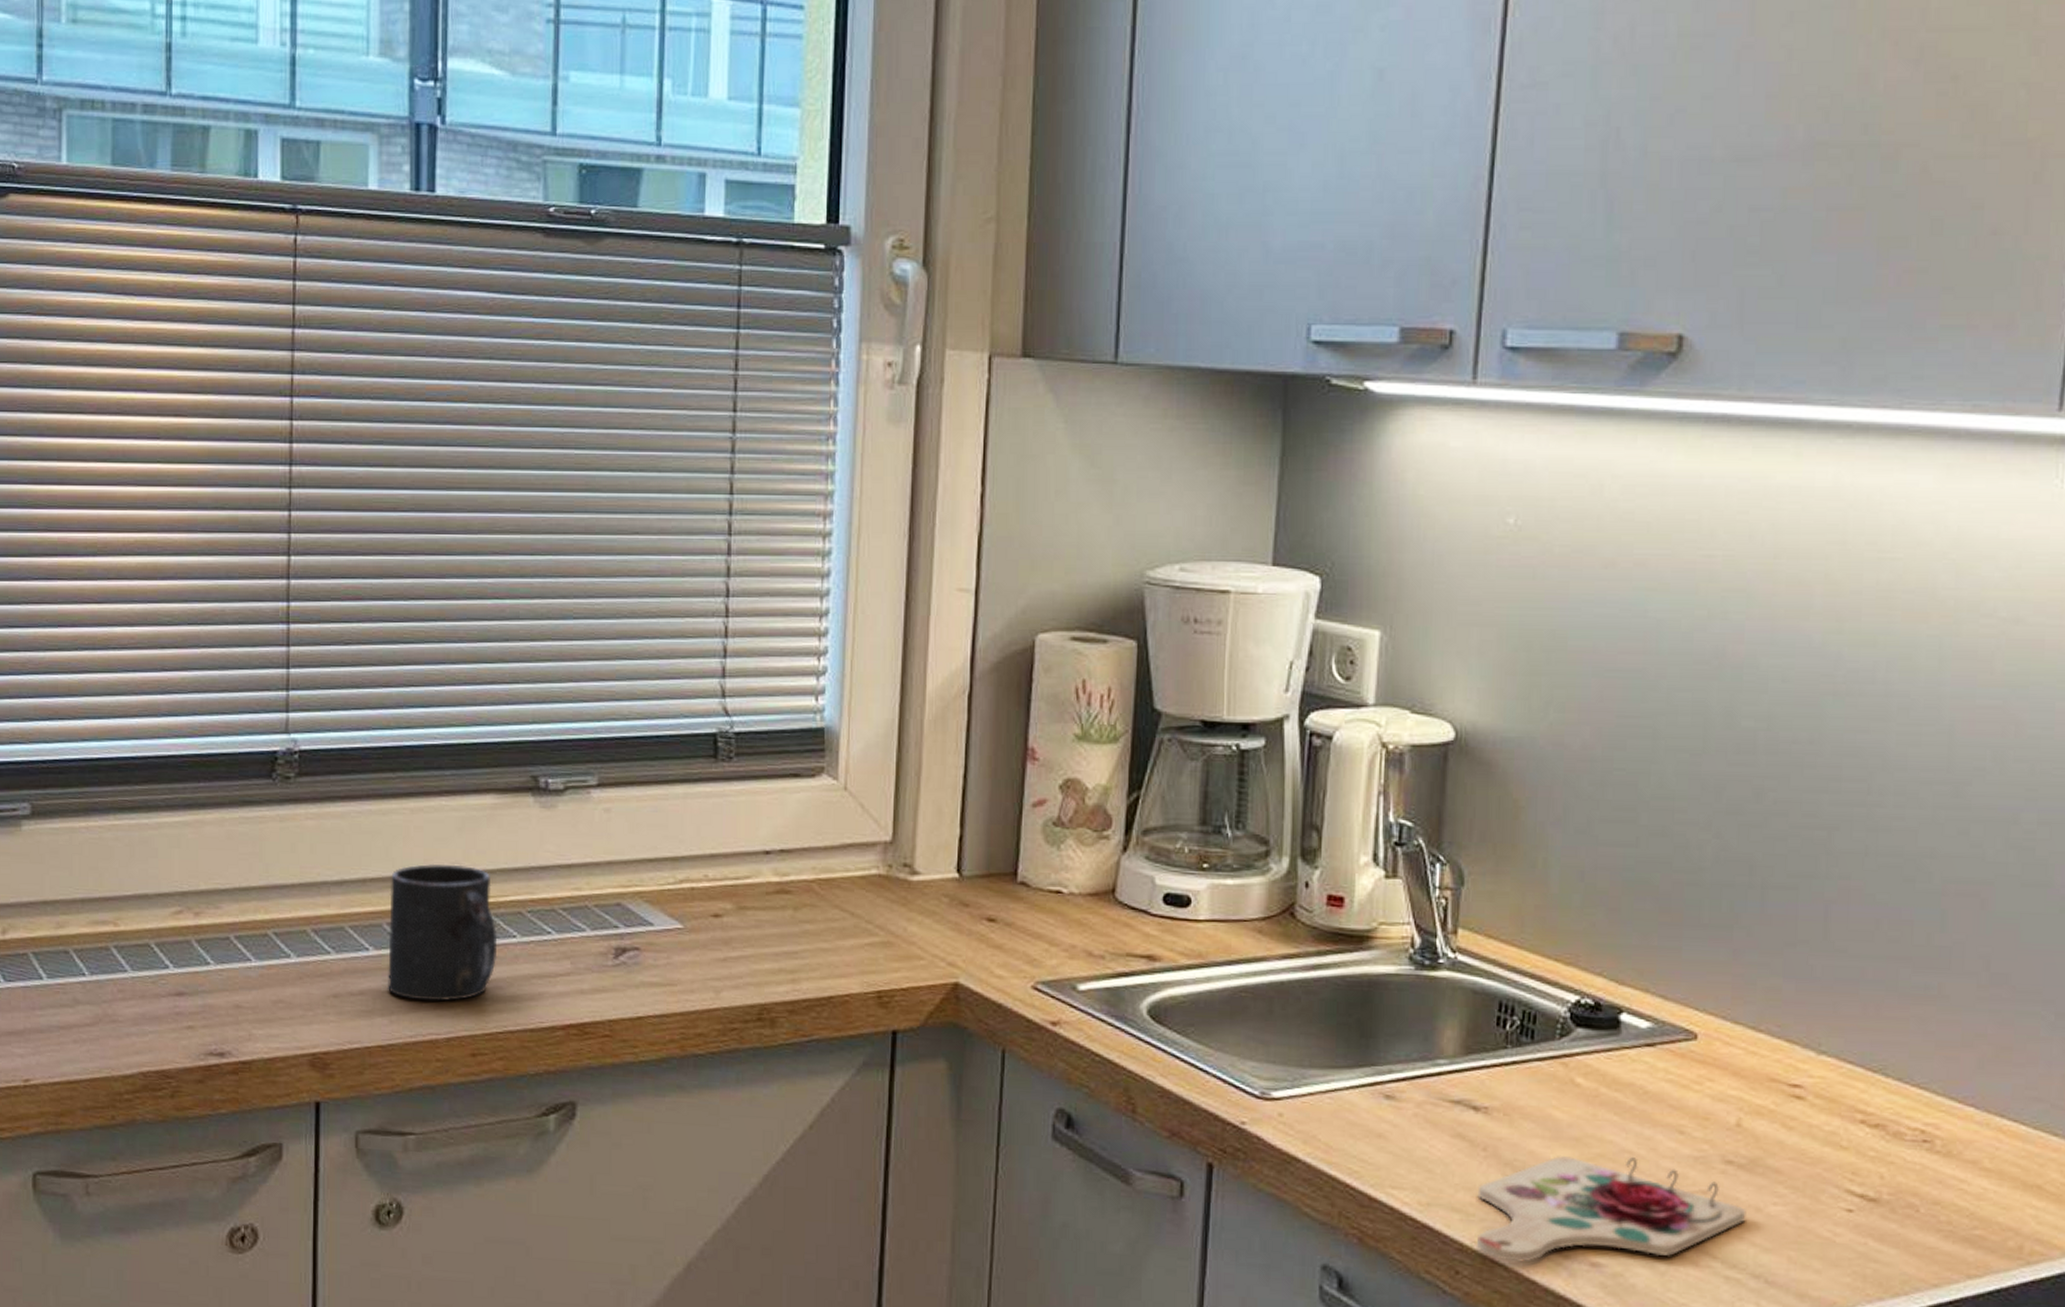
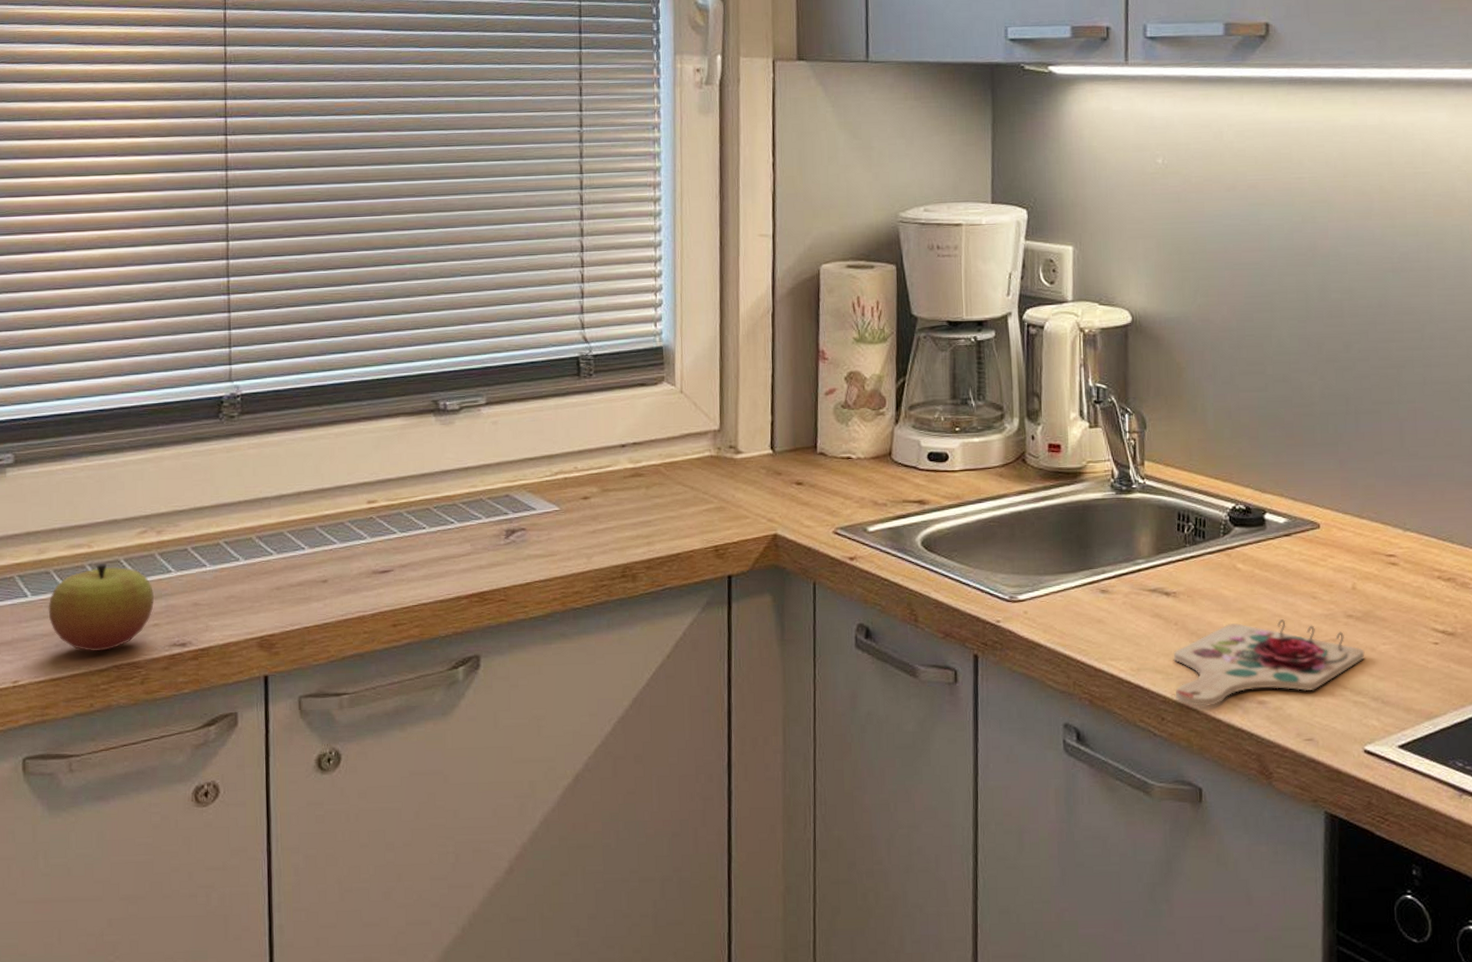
apple: none [66,946,190,1054] -> present [48,564,155,652]
mug: present [387,863,498,1001] -> none [320,474,411,586]

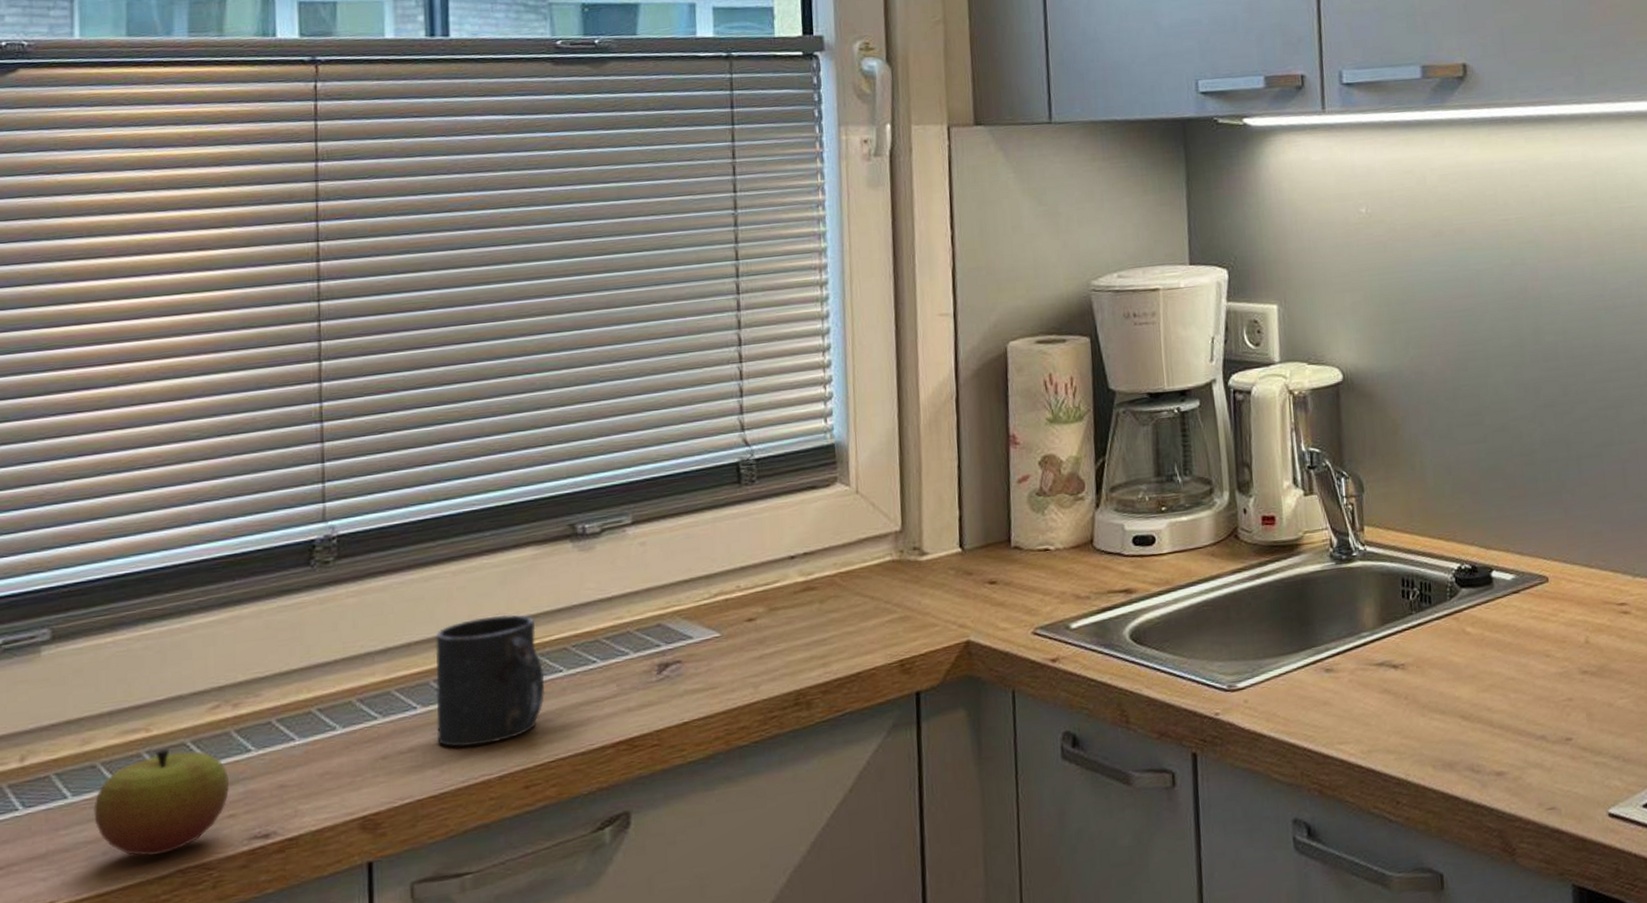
mug: none [320,474,411,586] -> present [435,614,545,747]
cutting board: present [1173,619,1365,707] -> none [1405,682,1603,785]

